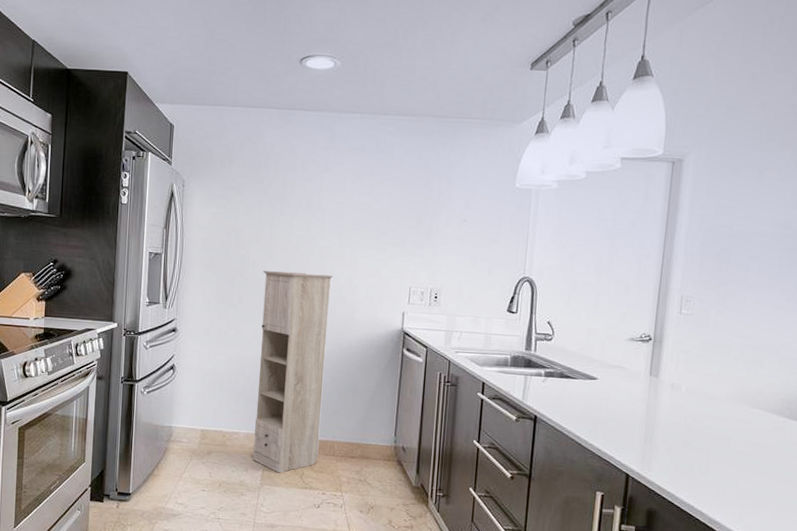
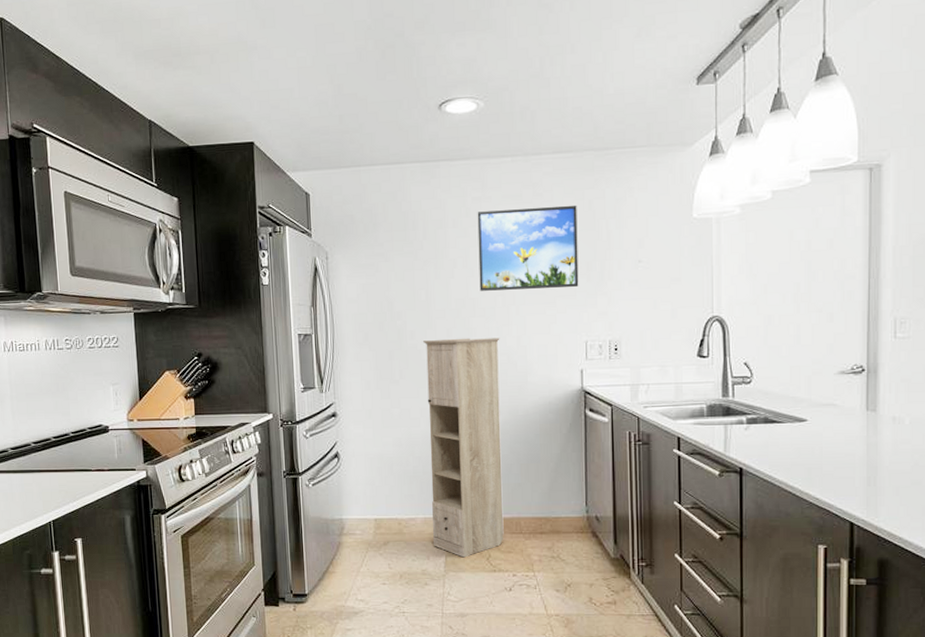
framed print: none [319,159,414,237] -> present [477,205,579,291]

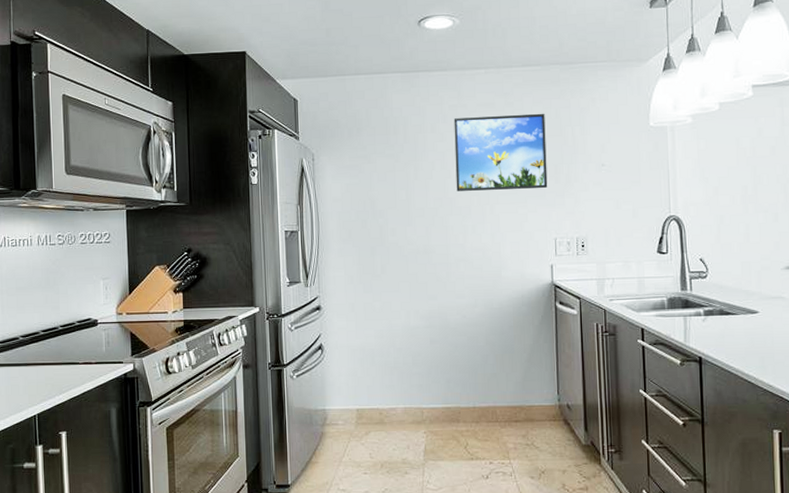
storage cabinet: present [423,338,504,558] -> none [404,235,481,446]

